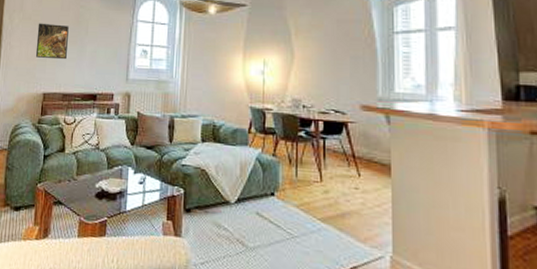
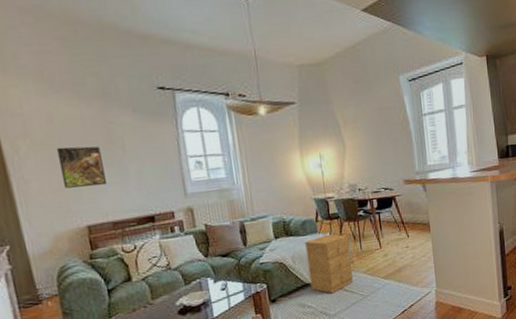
nightstand: none [231,149,283,221] -> present [305,234,354,294]

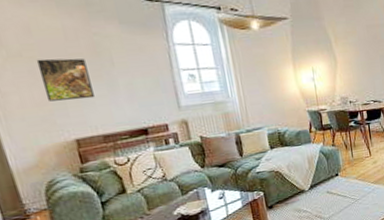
nightstand: present [305,234,354,294] -> none [299,143,346,199]

